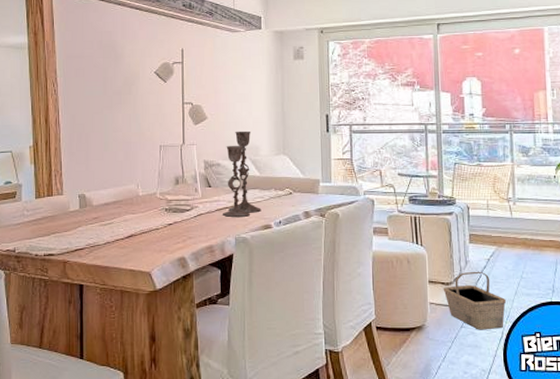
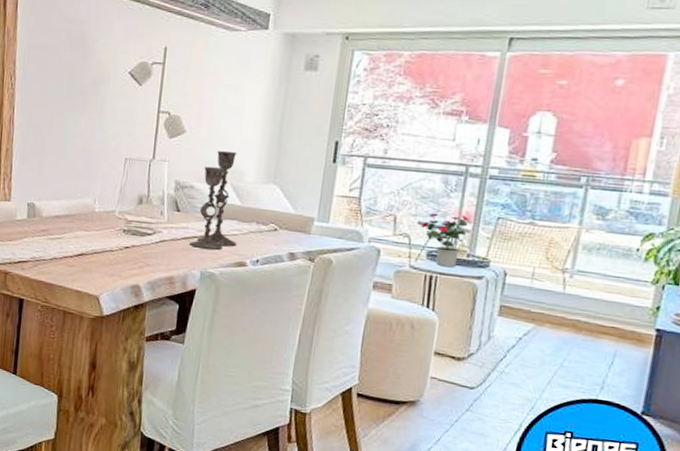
potted flower: none [401,164,435,208] -> present [421,212,469,268]
basket: present [443,271,507,330] -> none [451,348,535,420]

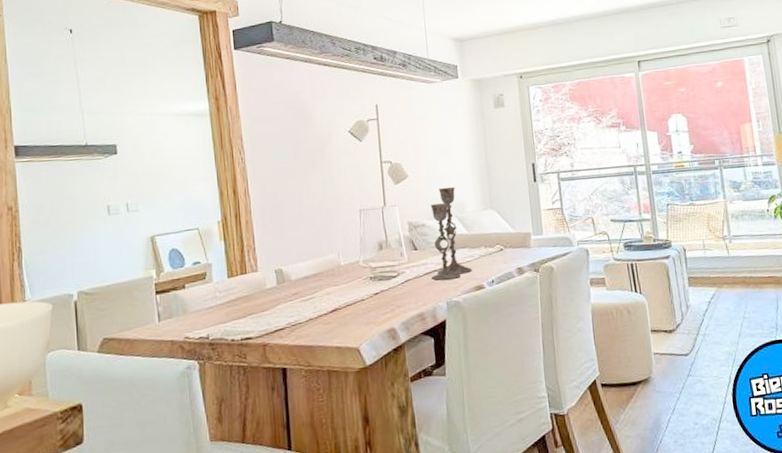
potted flower: present [421,212,469,268] -> none [613,207,650,254]

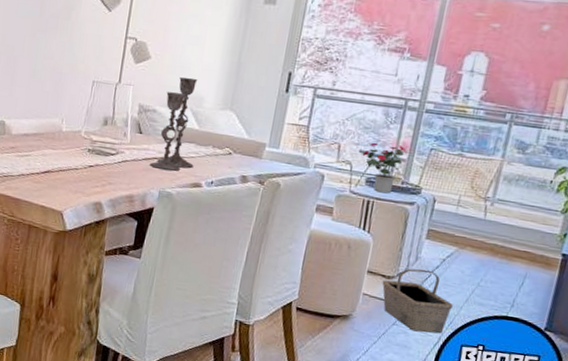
potted flower: none [613,207,650,254] -> present [362,142,405,194]
basket: none [666,315,732,377] -> present [382,268,454,334]

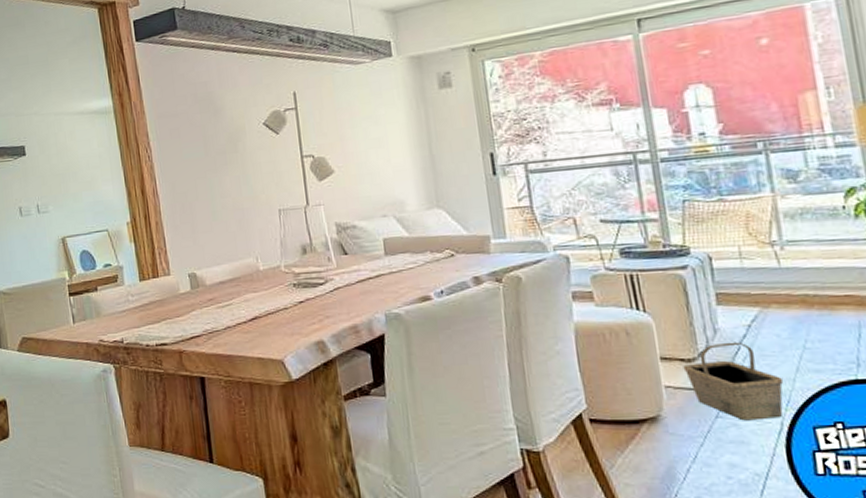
candlestick: present [150,77,198,171] -> none [361,182,416,289]
potted flower: present [362,142,405,194] -> none [604,204,657,263]

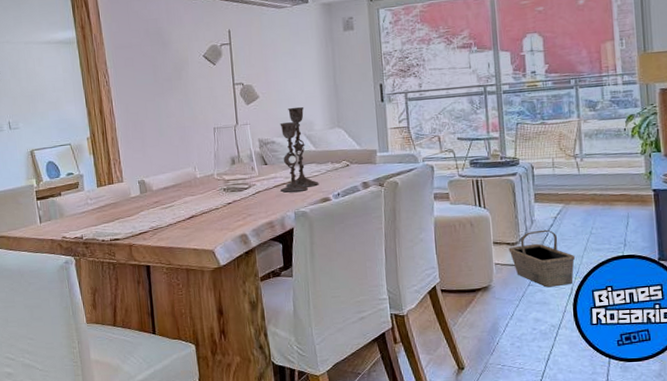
candlestick: none [361,182,416,289] -> present [280,106,319,193]

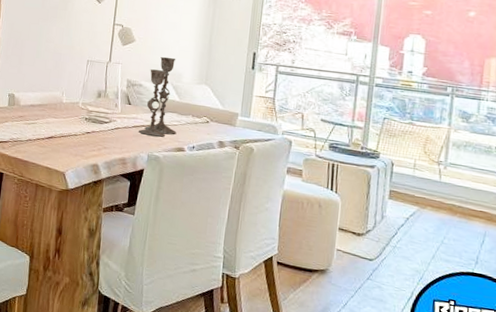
basket: present [508,229,576,288] -> none [353,226,422,288]

